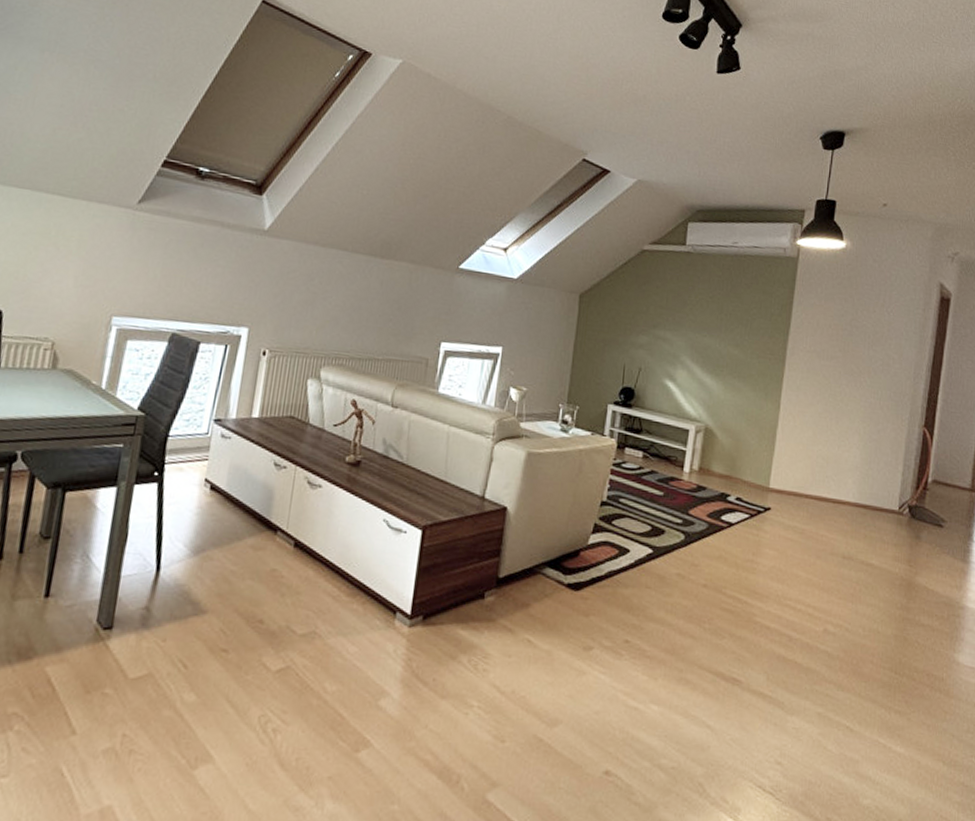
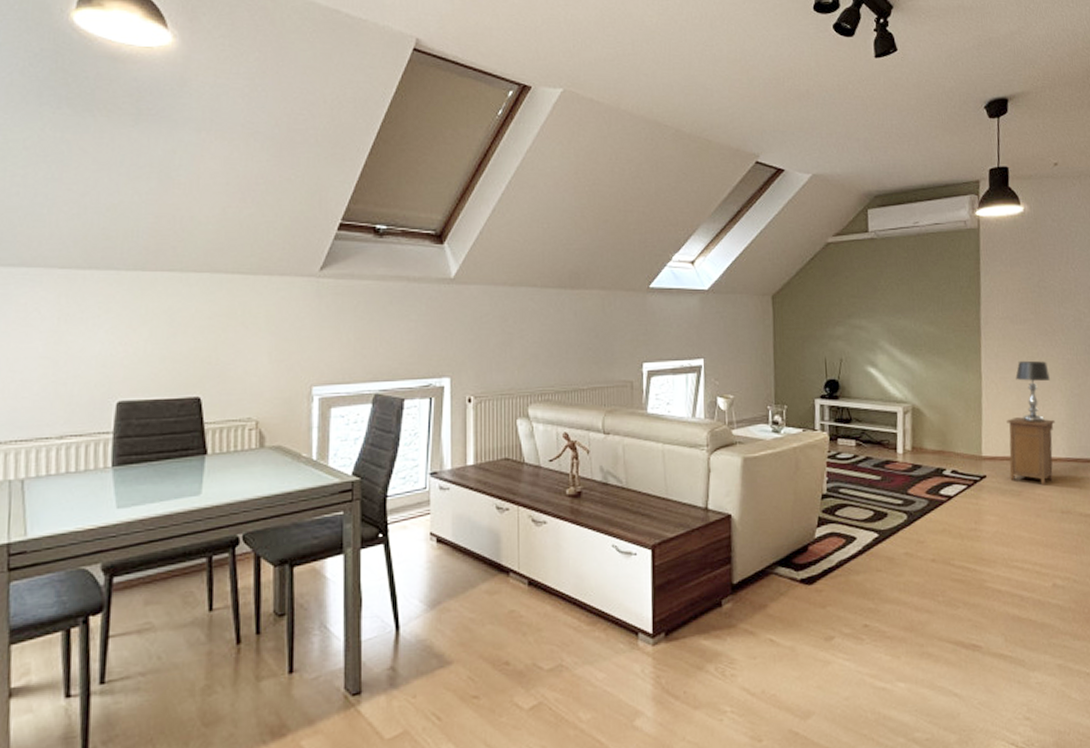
nightstand: none [795,453,849,526] -> present [1006,417,1055,484]
table lamp: none [814,397,850,463] -> present [1015,360,1050,423]

